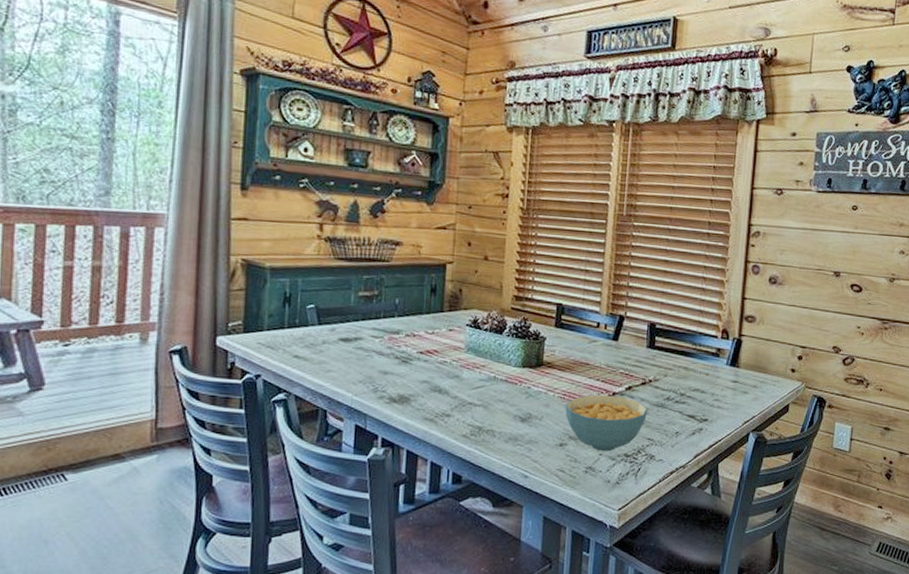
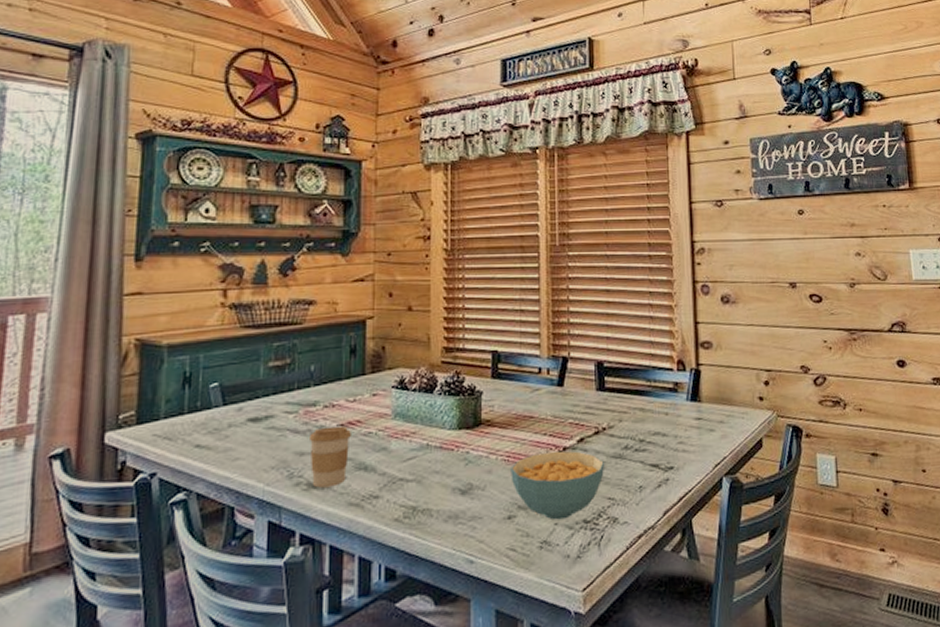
coffee cup: none [392,352,429,403] -> present [309,426,351,488]

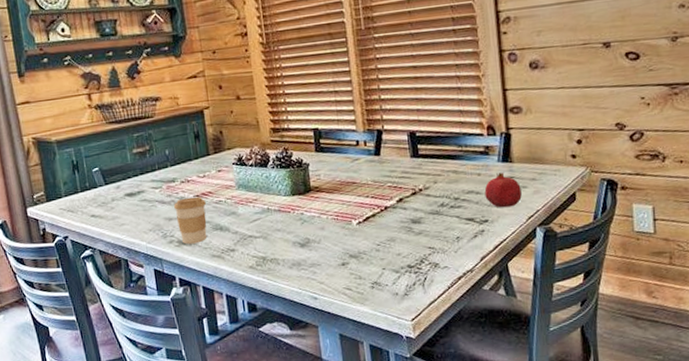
cereal bowl: present [511,450,604,520] -> none [340,209,424,266]
fruit: none [671,413,709,453] -> present [484,172,522,208]

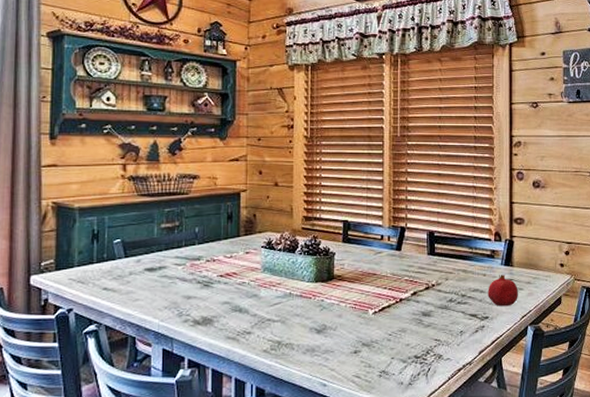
coffee cup: present [174,196,207,244] -> none [195,276,228,324]

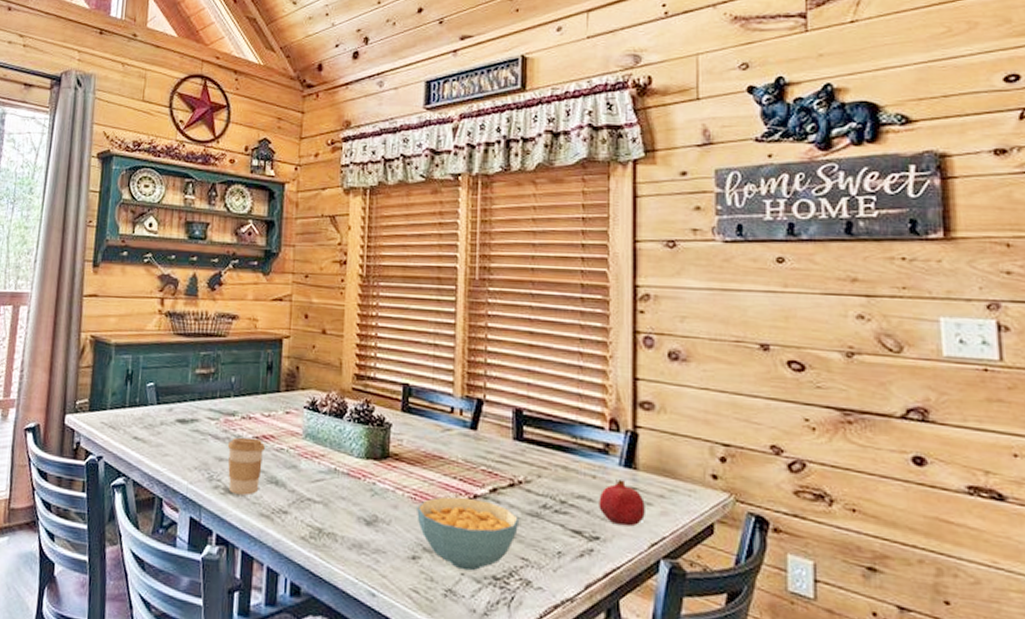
coffee cup: none [195,276,228,324] -> present [227,437,265,496]
cereal bowl: none [357,301,432,355] -> present [417,496,518,571]

